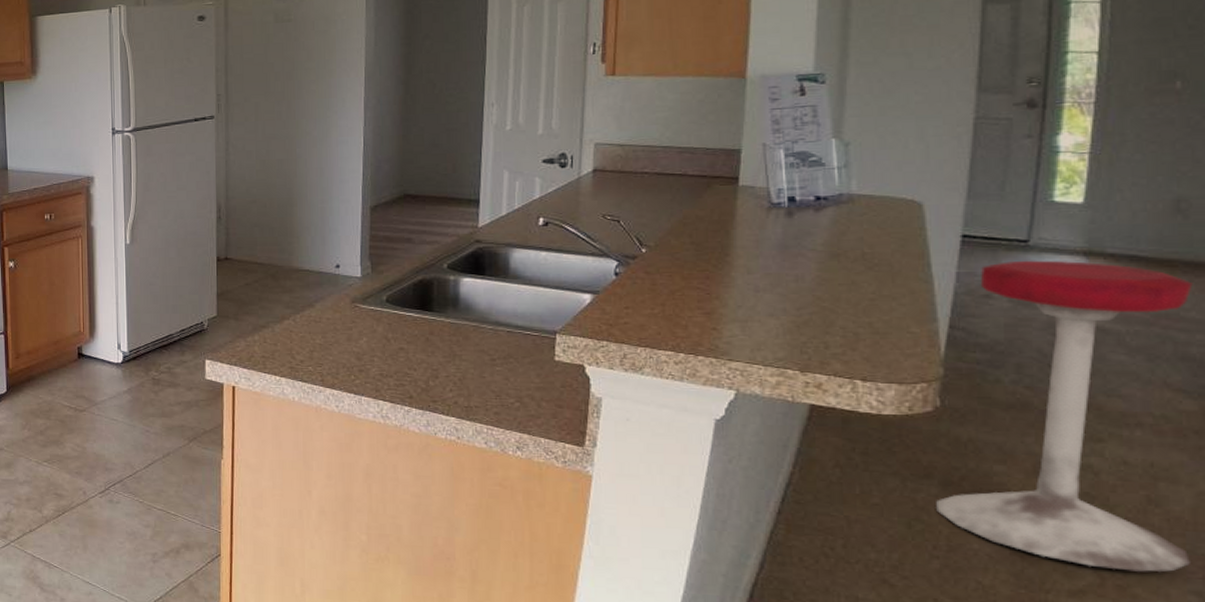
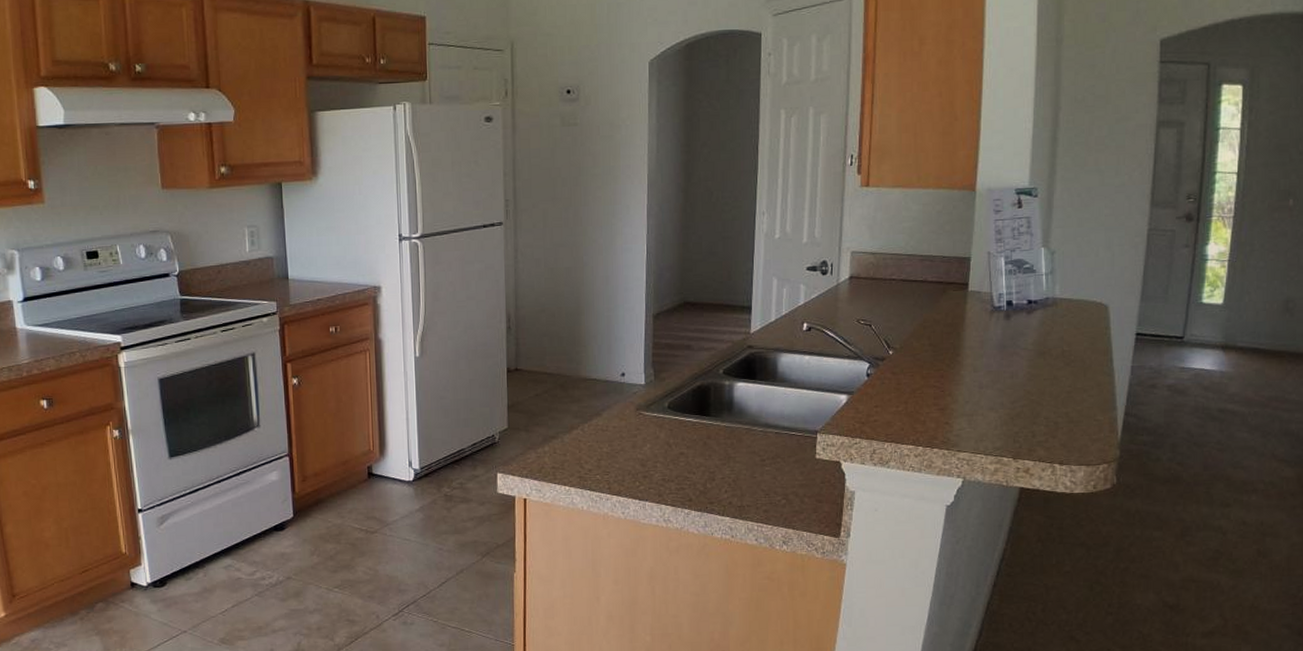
stool: present [936,260,1193,572] -> none [1112,353,1294,613]

